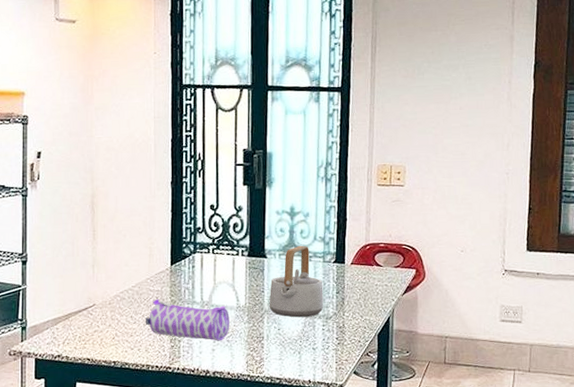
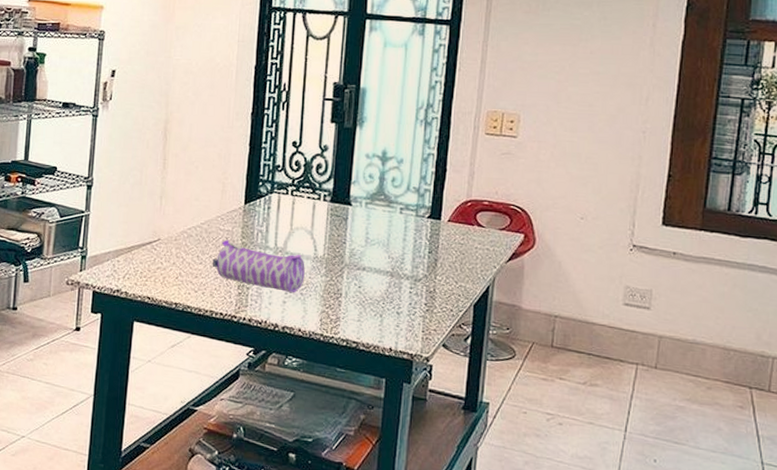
teapot: present [269,245,324,318] -> none [350,195,414,277]

